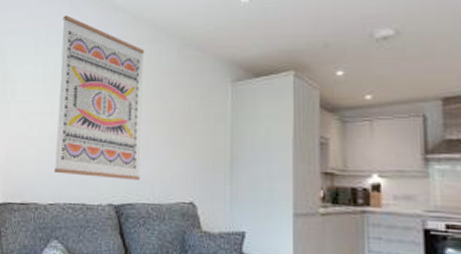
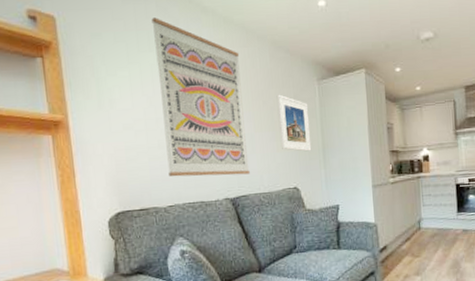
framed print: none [180,95,218,162] -> present [276,94,312,152]

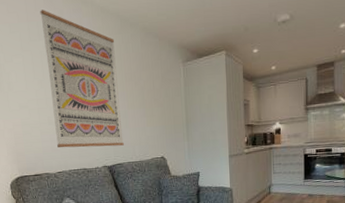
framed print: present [276,94,312,152] -> none [146,75,177,126]

